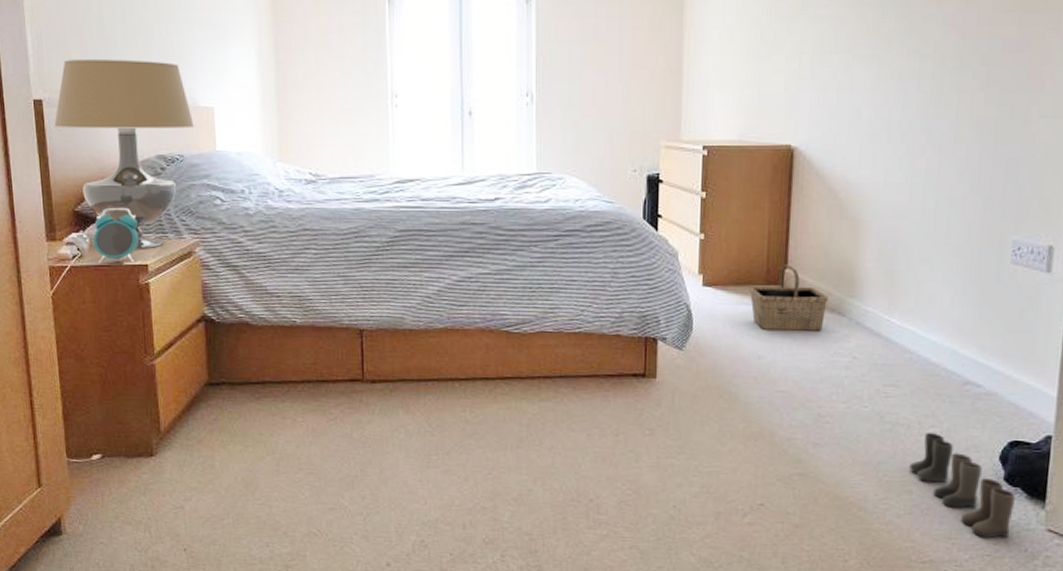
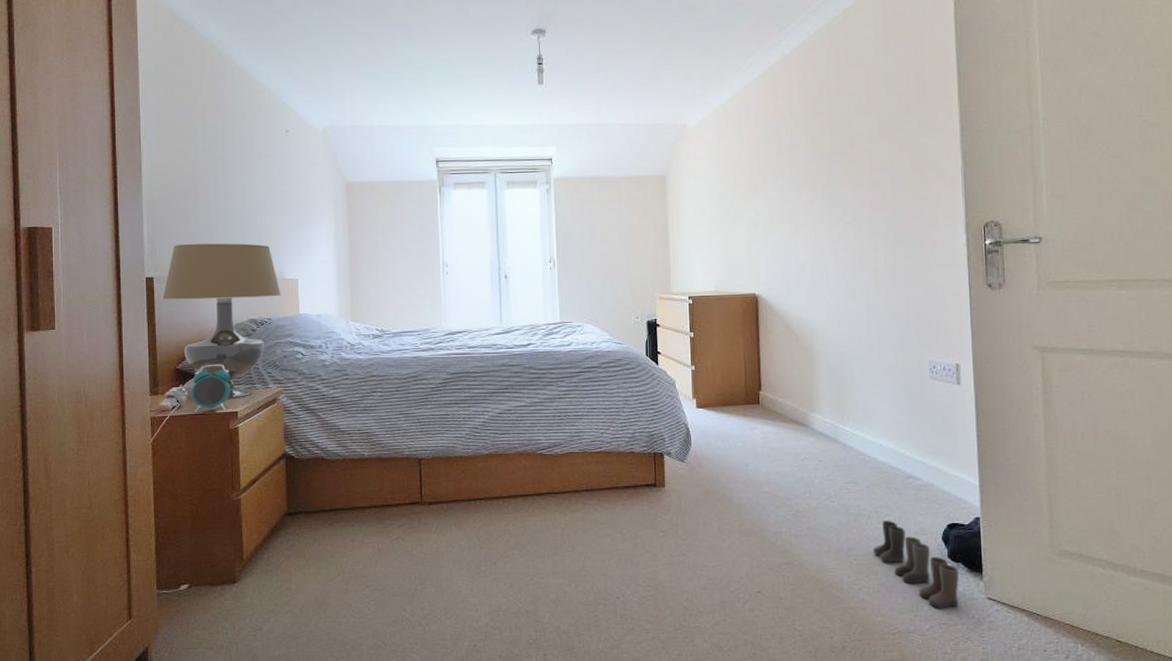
basket: present [749,264,829,331] -> none [733,387,796,442]

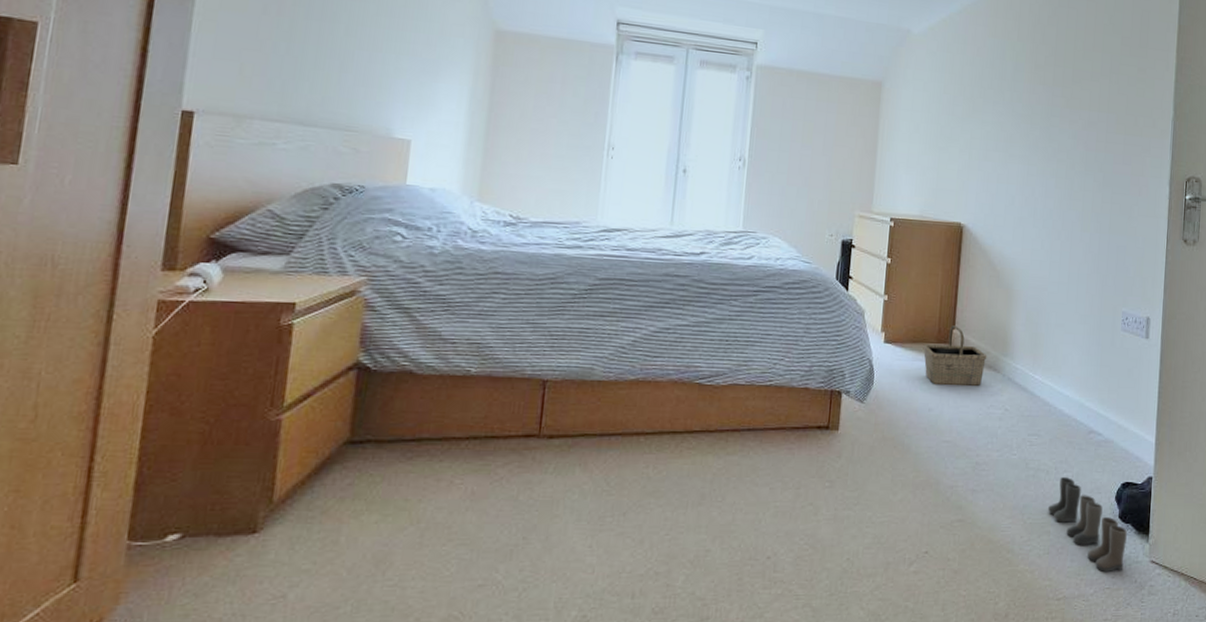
table lamp: present [162,242,281,399] -> none [203,72,385,286]
alarm clock: present [191,364,231,413] -> none [226,236,293,300]
basket: none [733,387,796,442] -> present [923,325,987,386]

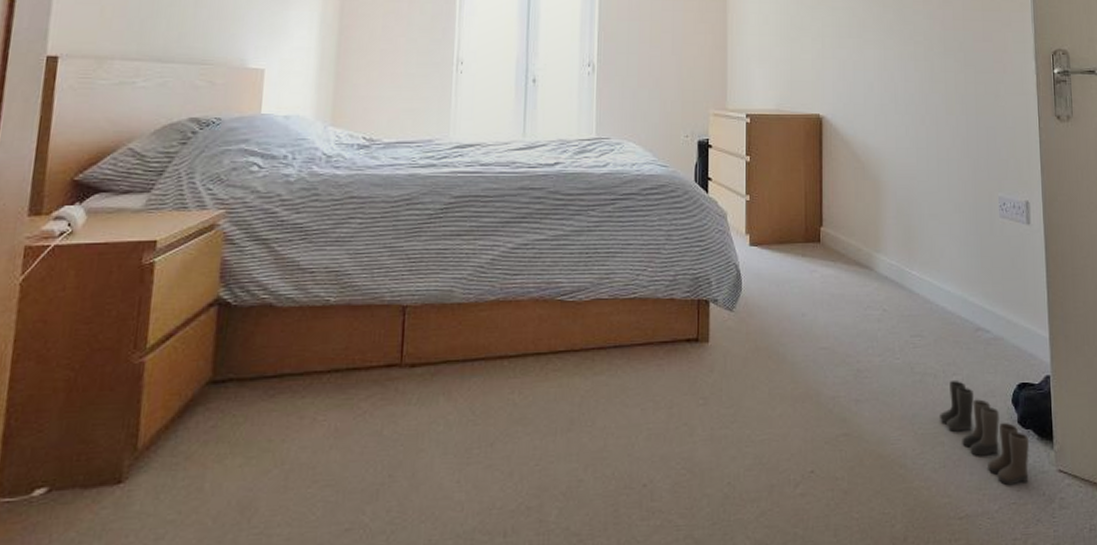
basket: present [923,325,987,386] -> none [790,223,859,287]

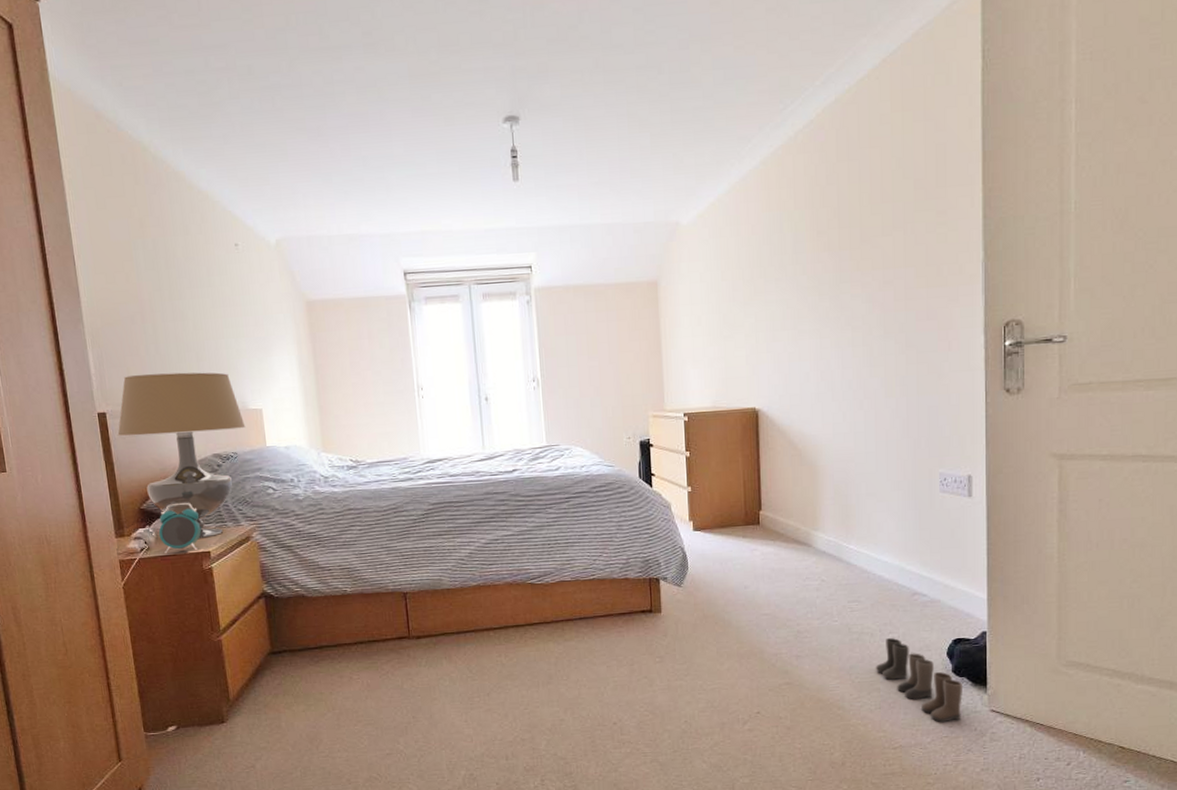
table lamp: none [67,14,239,223] -> present [117,372,246,538]
alarm clock: none [90,175,153,241] -> present [158,502,201,554]

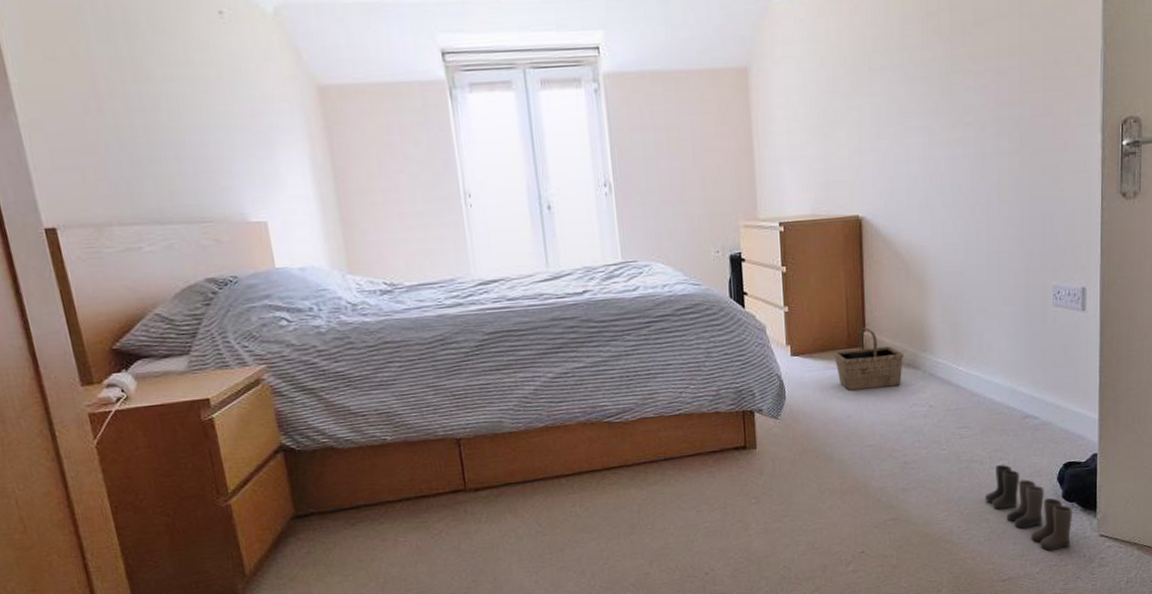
table lamp: present [117,372,246,538] -> none [74,175,247,383]
alarm clock: present [158,502,201,554] -> none [138,339,196,404]
basket: none [732,507,798,564] -> present [833,327,904,391]

